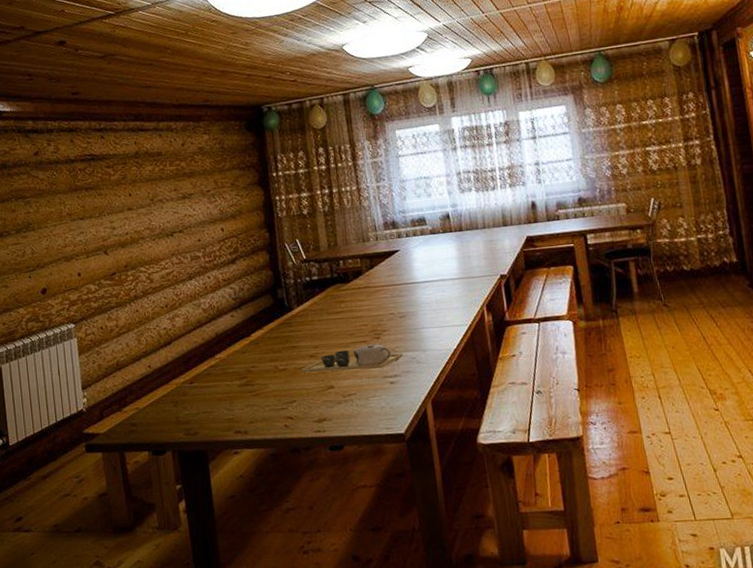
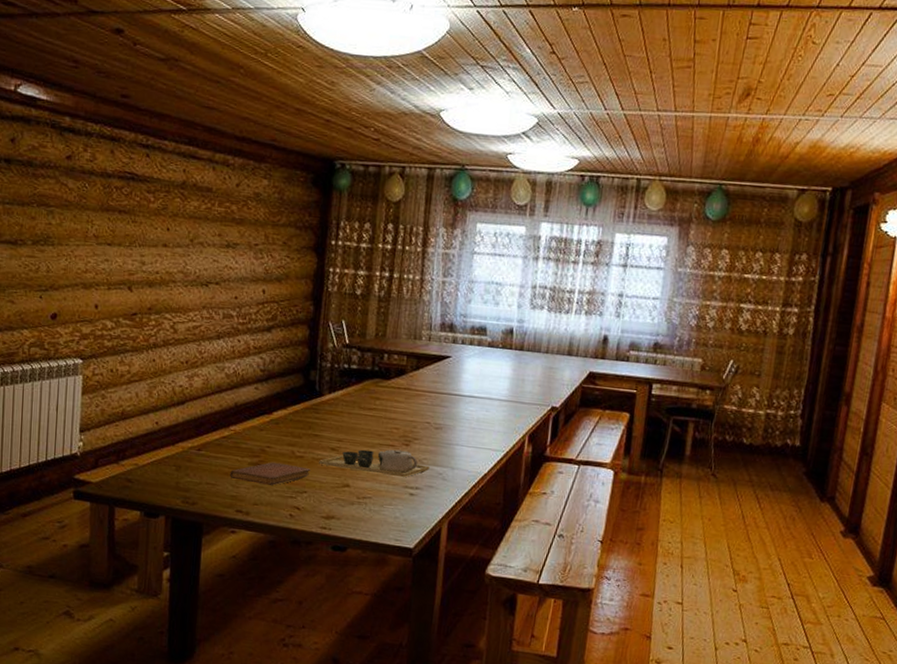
notebook: none [223,378,295,404] -> present [230,462,311,486]

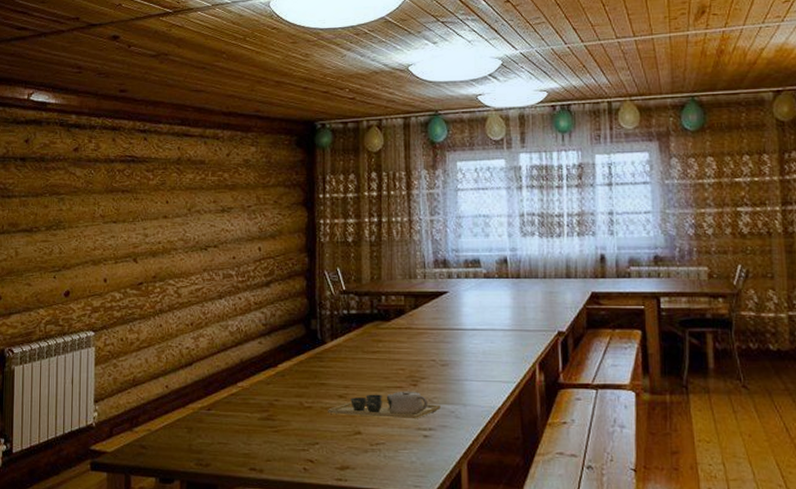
notebook: present [230,462,311,486] -> none [241,415,320,439]

